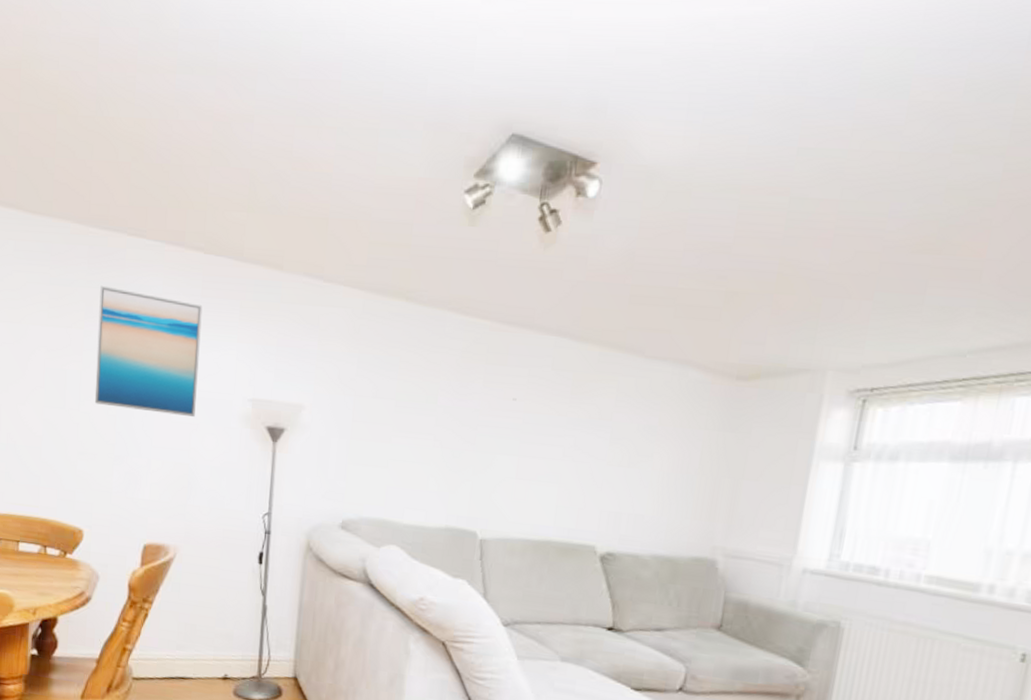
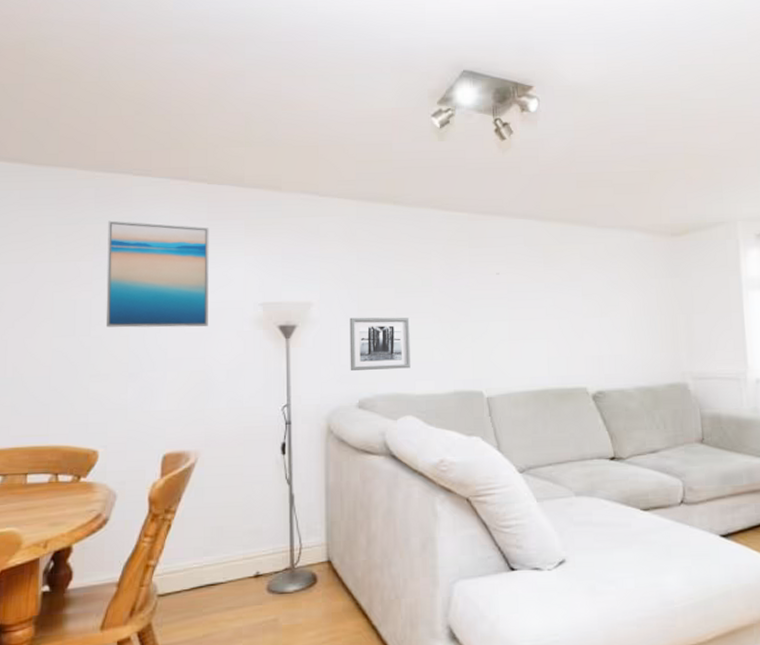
wall art: none [336,428,407,494] -> present [349,317,412,371]

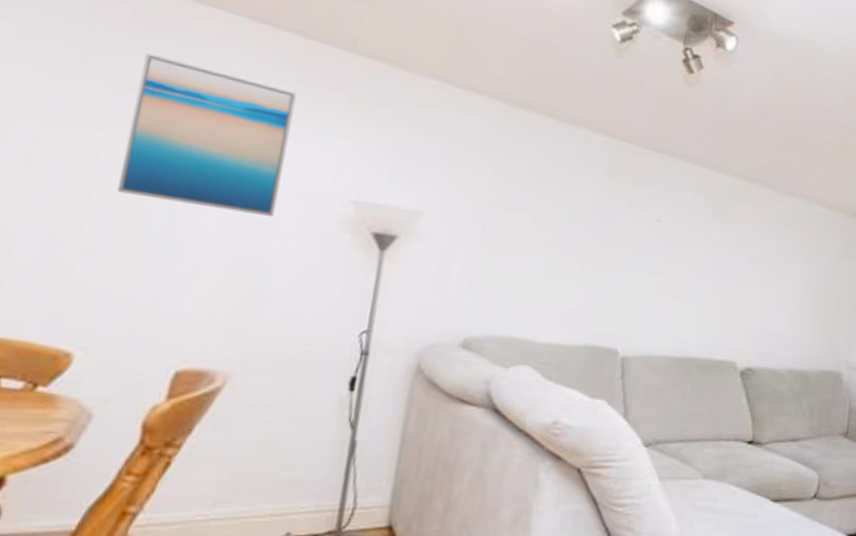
wall art: present [349,317,412,371] -> none [459,238,545,310]

